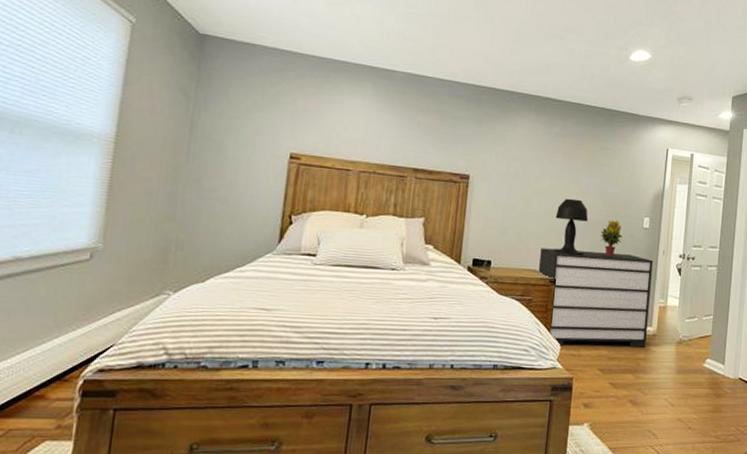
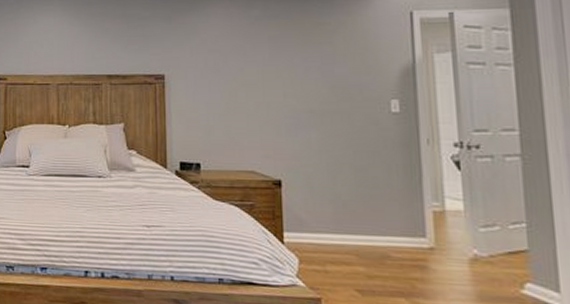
dresser: present [539,248,653,348] -> none [257,146,421,265]
table lamp: present [553,198,588,256] -> none [269,87,314,153]
potted plant: present [600,220,623,256] -> none [331,107,363,150]

